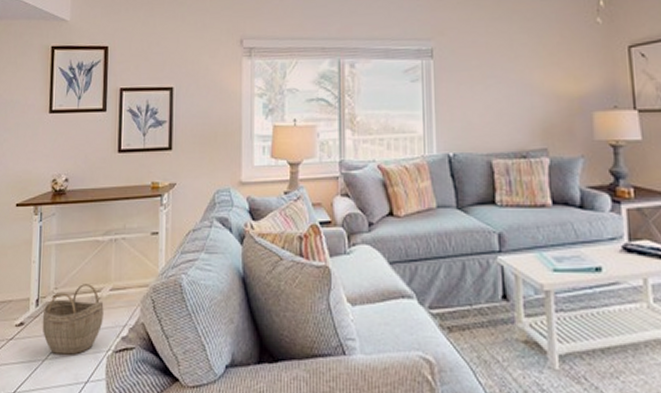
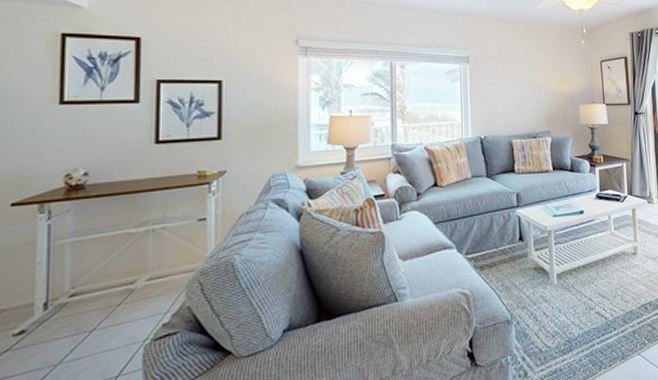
woven basket: present [42,284,104,356] -> none [53,277,139,356]

